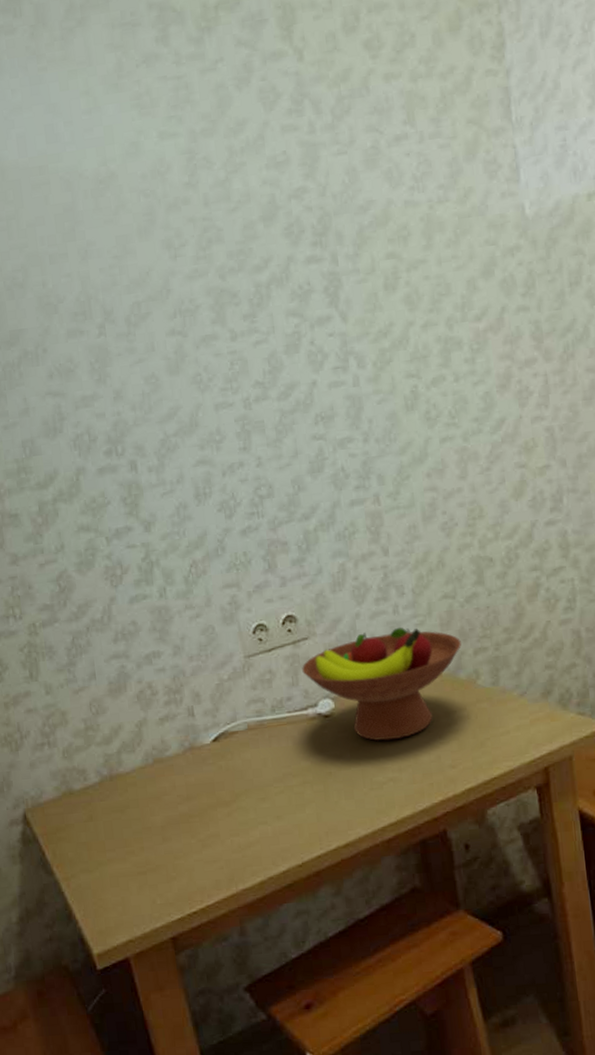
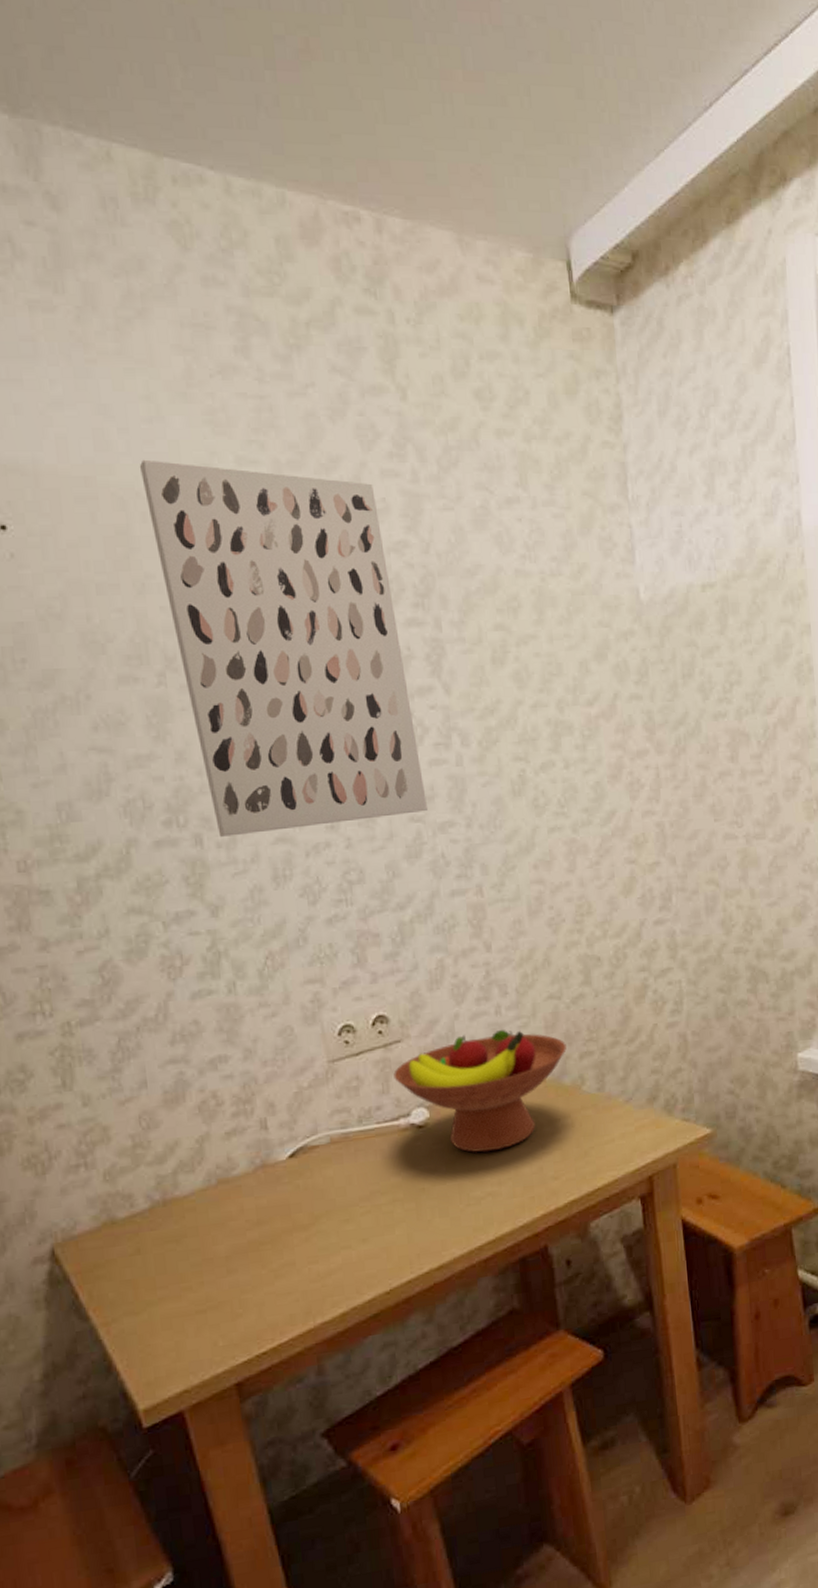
wall art: none [81,139,328,462] -> present [139,459,427,837]

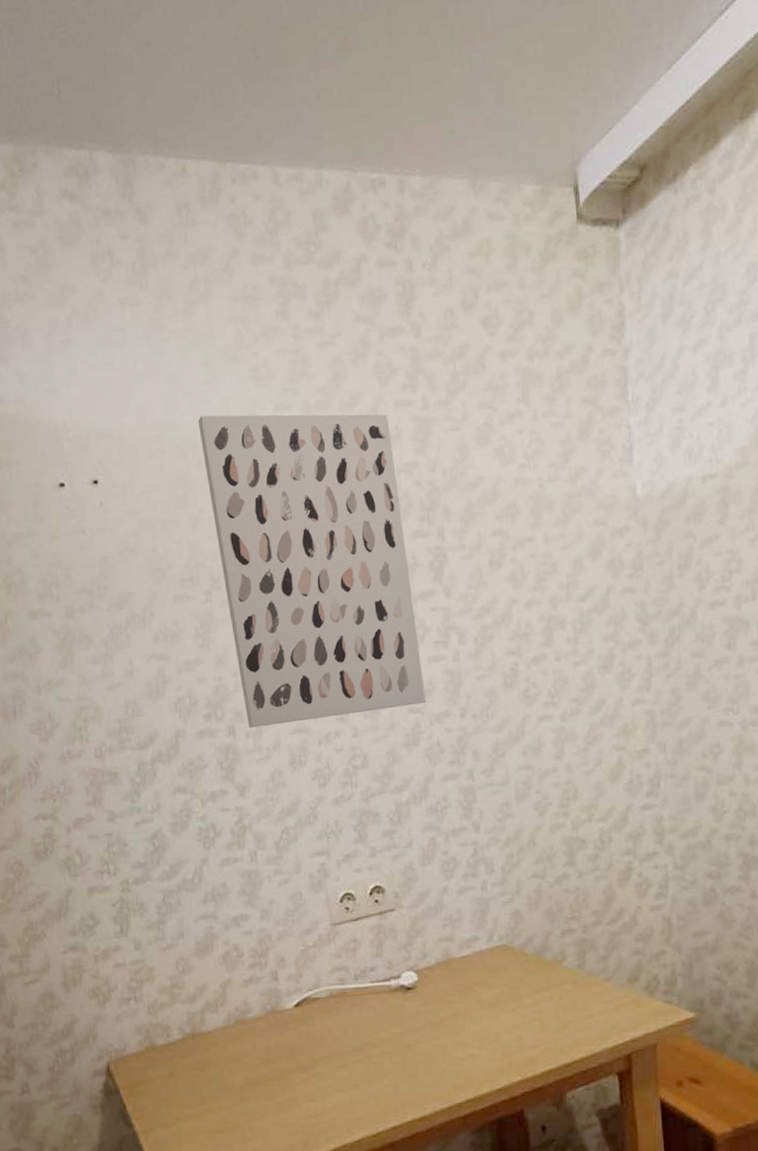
fruit bowl: present [393,1029,567,1153] -> none [387,903,549,1017]

